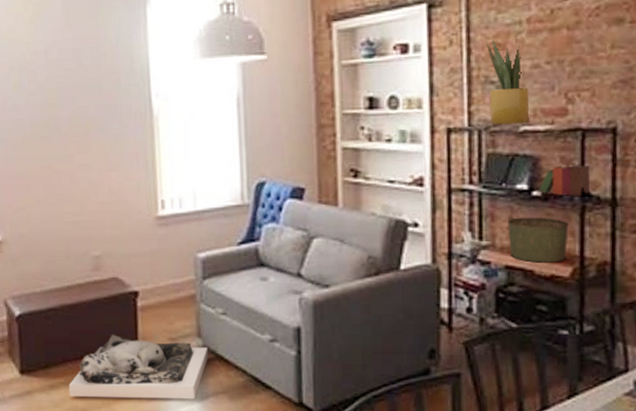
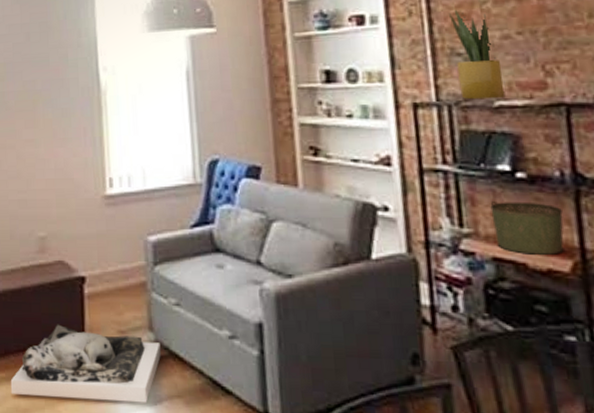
books: present [539,164,591,197] -> none [523,143,583,180]

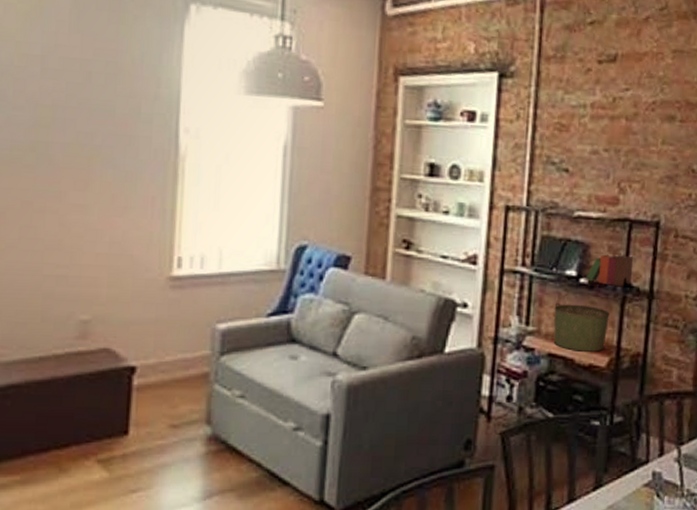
dog bed: present [10,324,161,403] -> none [25,419,217,500]
planter: present [448,10,506,100] -> none [548,120,587,210]
books: none [523,143,583,180] -> present [586,254,634,287]

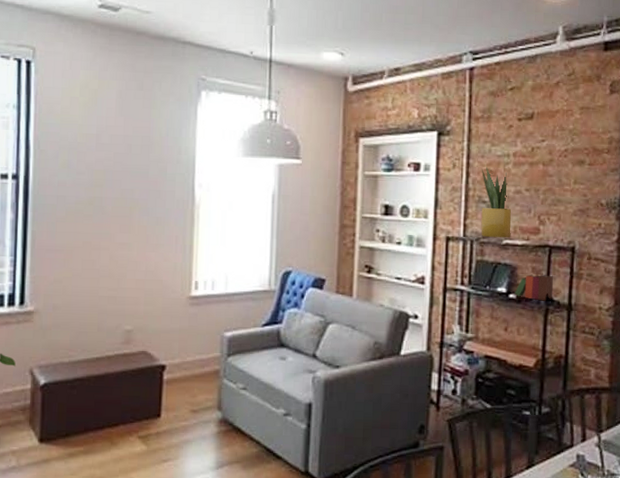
planter: none [548,120,587,210] -> present [481,167,512,238]
basket: present [553,303,610,352] -> none [488,315,535,354]

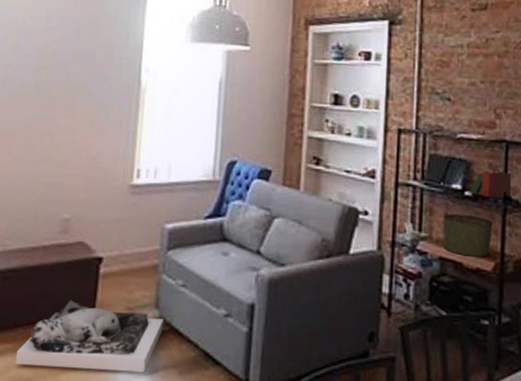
dog bed: none [87,405,226,468] -> present [15,300,163,373]
planter: present [481,167,512,238] -> none [434,58,467,132]
basket: none [488,315,535,354] -> present [443,213,493,257]

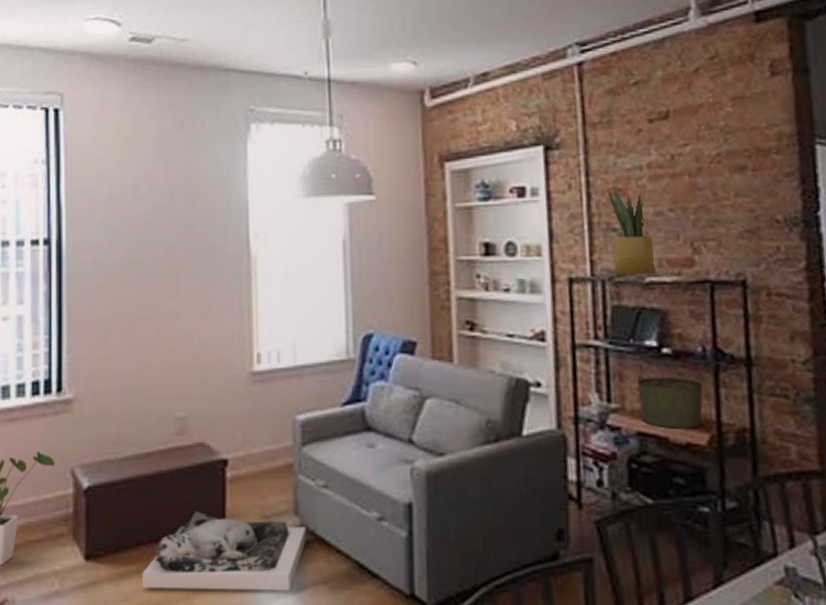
planter: none [434,58,467,132] -> present [605,185,657,276]
books: present [470,171,512,200] -> none [669,320,723,355]

